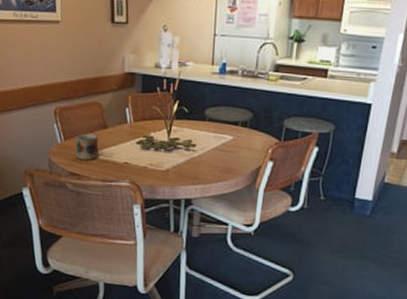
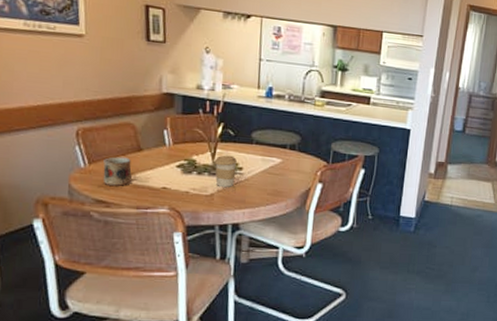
coffee cup: none [169,132,191,163] -> present [214,155,237,187]

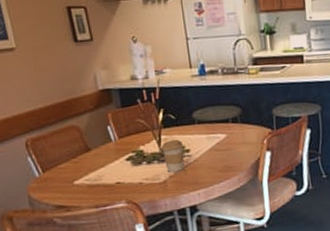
mug: present [103,156,133,186] -> none [56,160,87,190]

